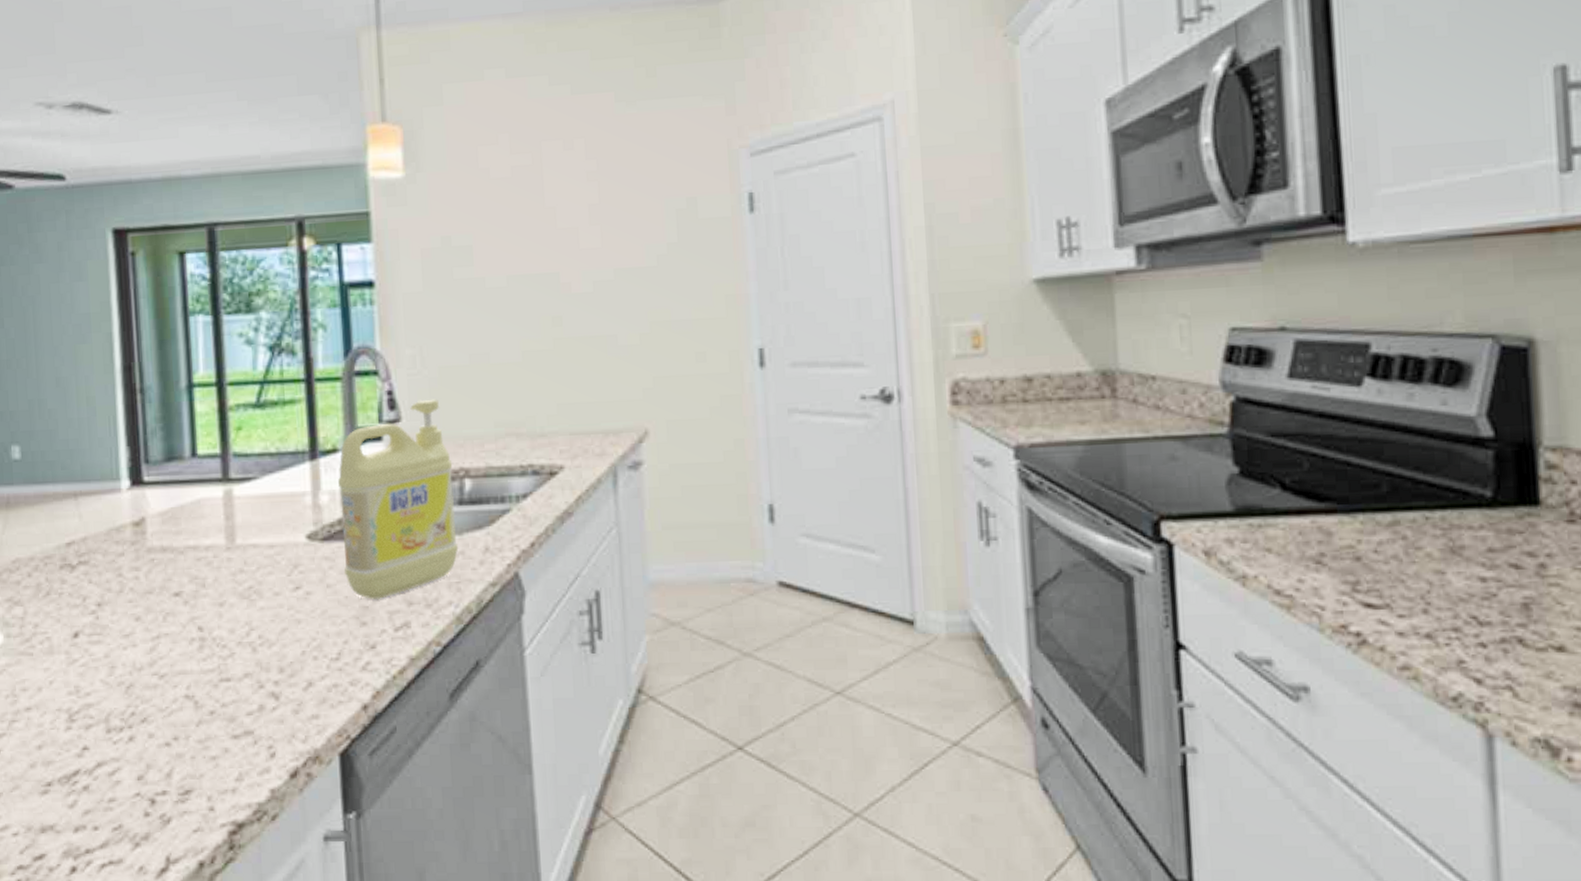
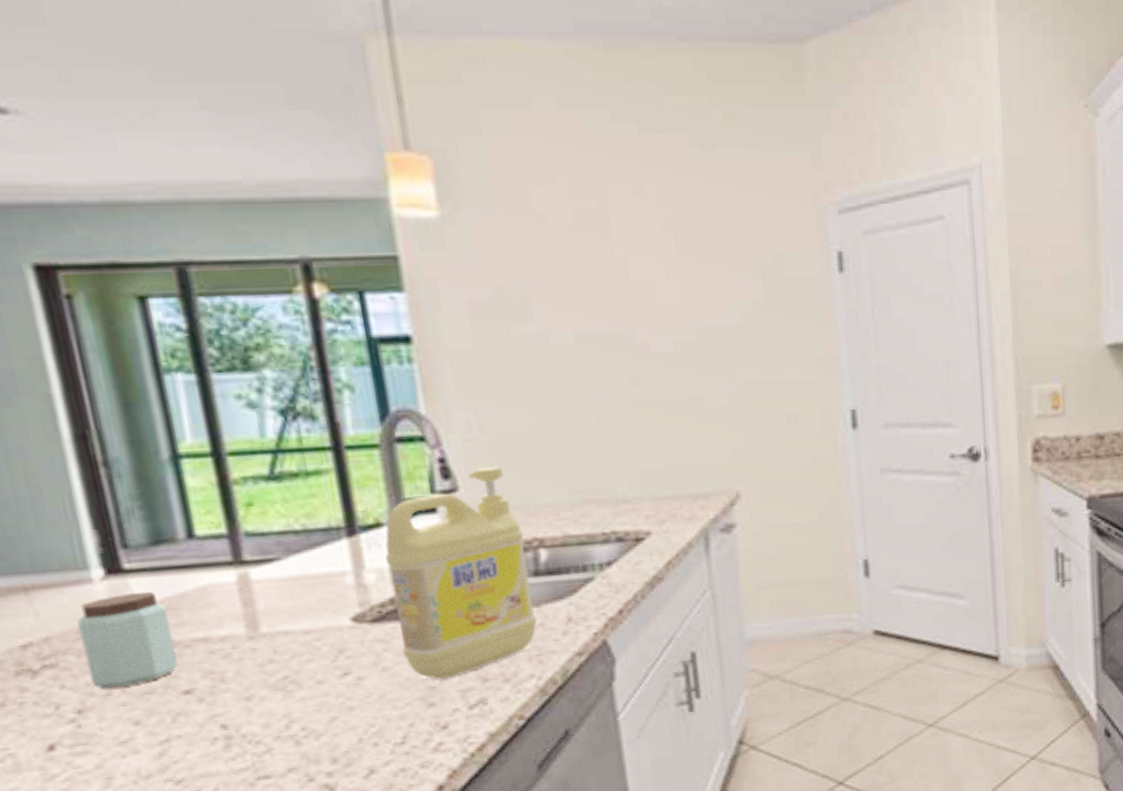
peanut butter: none [106,502,173,586] -> present [77,592,179,690]

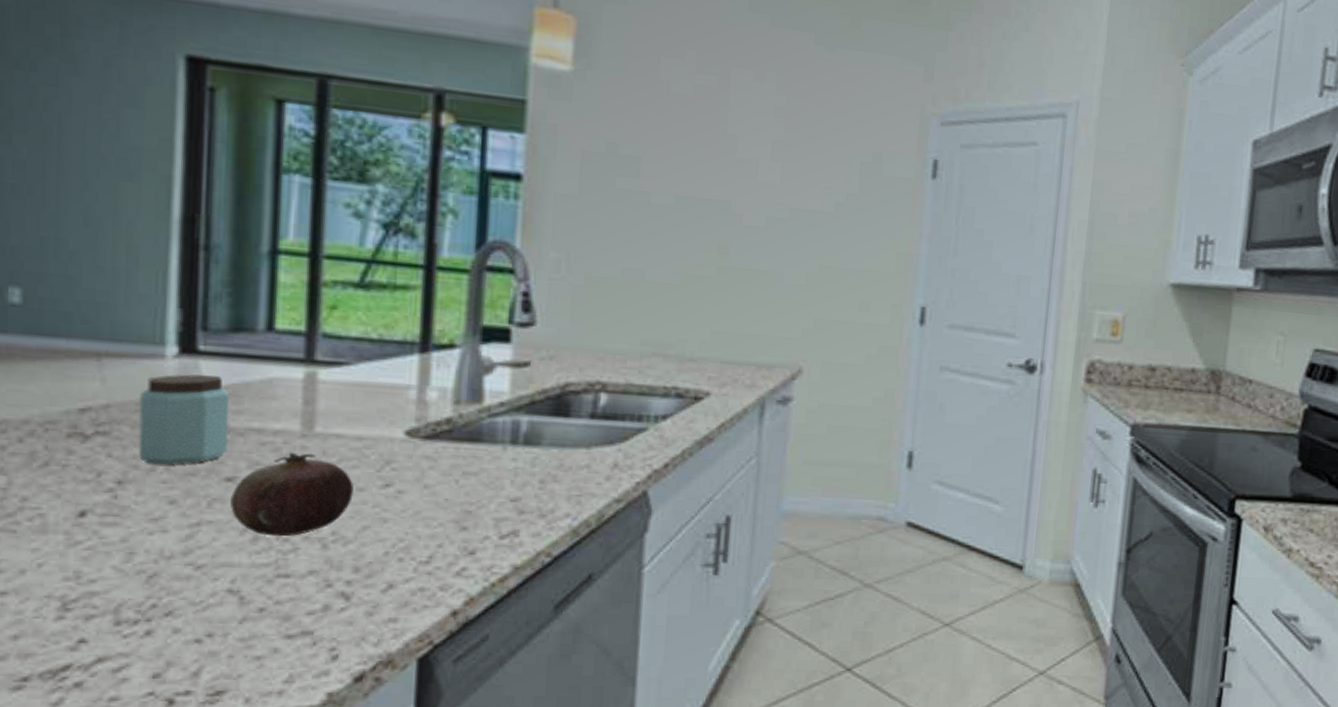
fruit: none [193,654,315,741] -> present [230,452,354,537]
detergent: present [385,466,537,679] -> none [448,306,589,505]

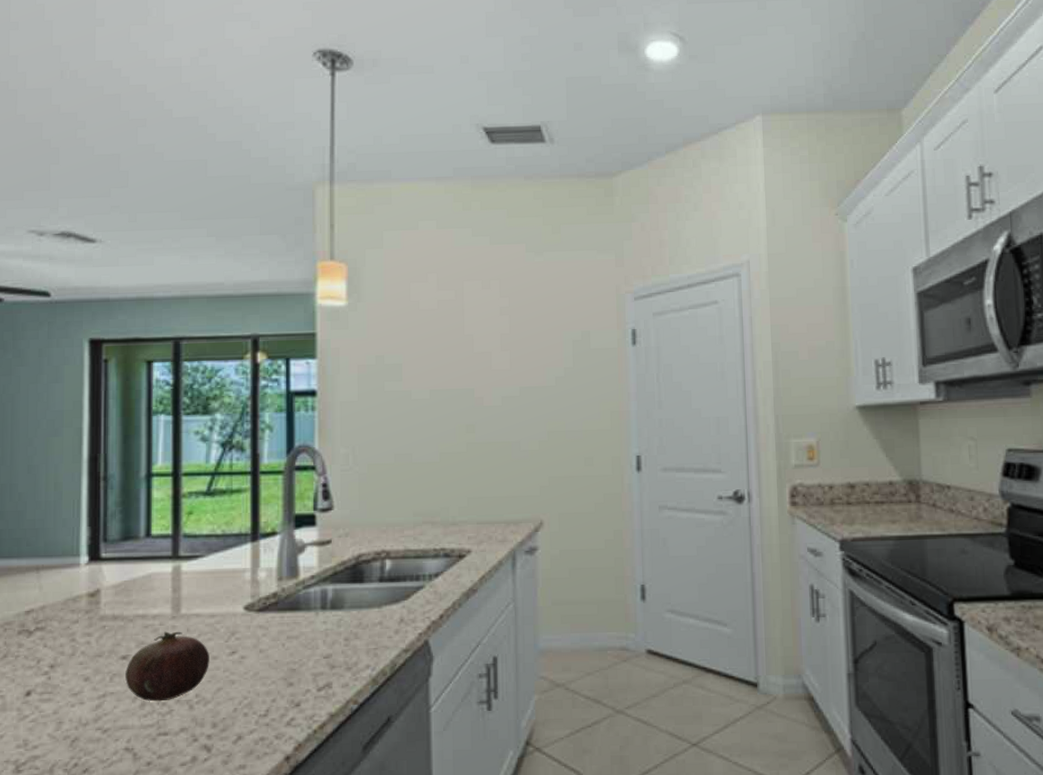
peanut butter: present [138,374,230,465] -> none [63,576,123,650]

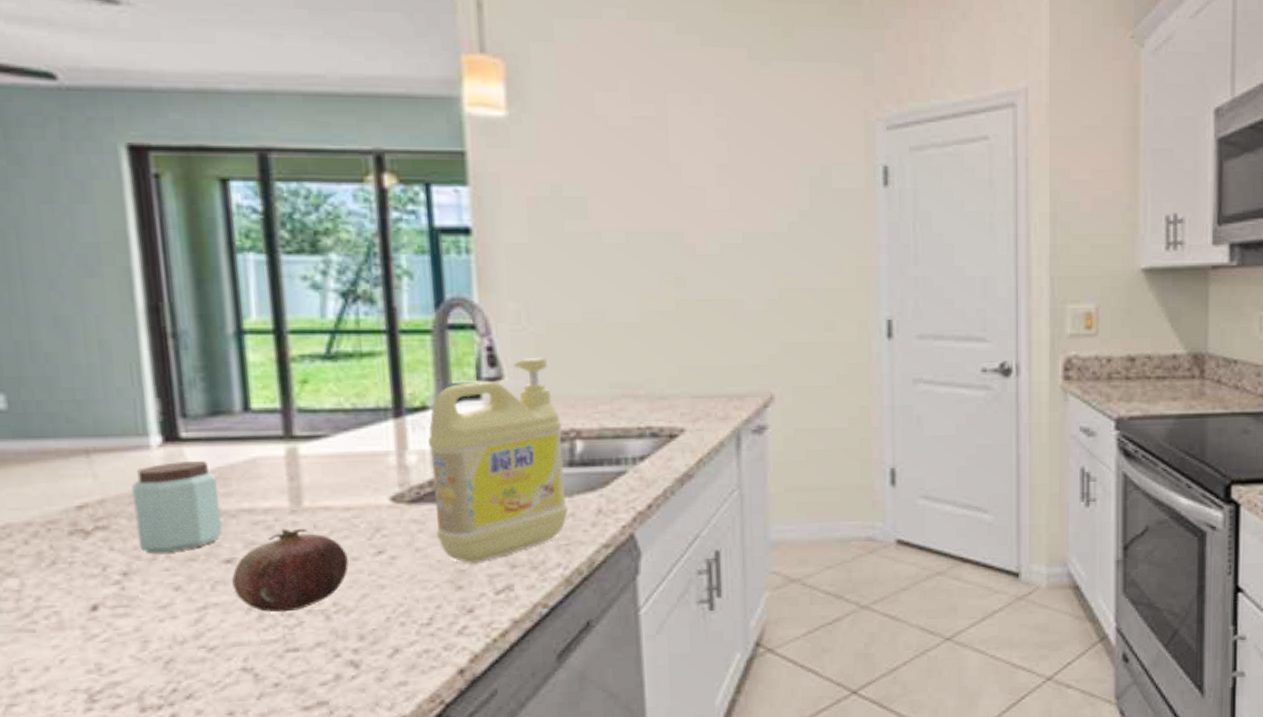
peanut butter: none [63,576,123,650] -> present [131,461,223,554]
detergent: none [275,491,377,663] -> present [428,357,567,563]

